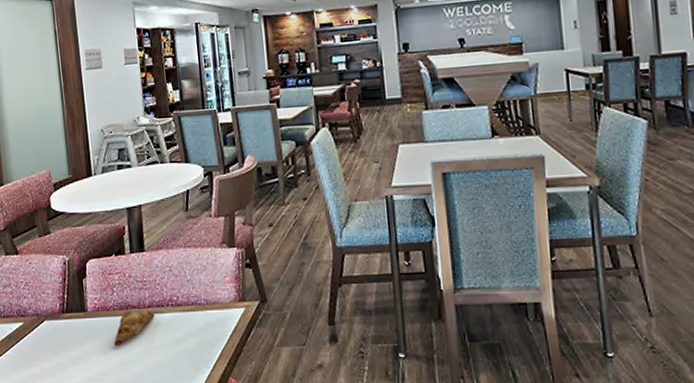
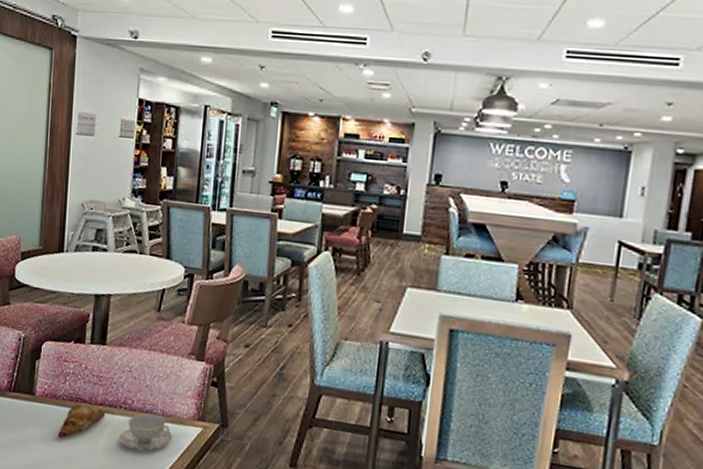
teacup: none [170,304,219,341] -> present [118,413,172,451]

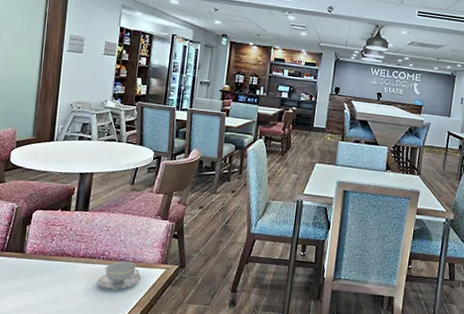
croissant: present [58,403,105,439] -> none [44,257,86,286]

